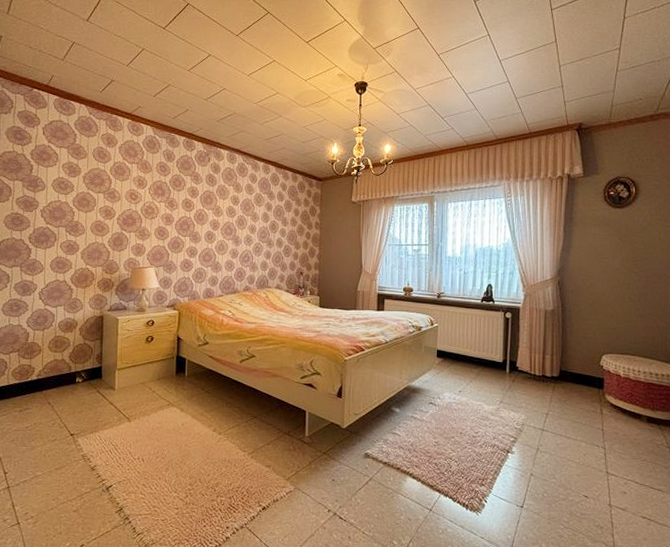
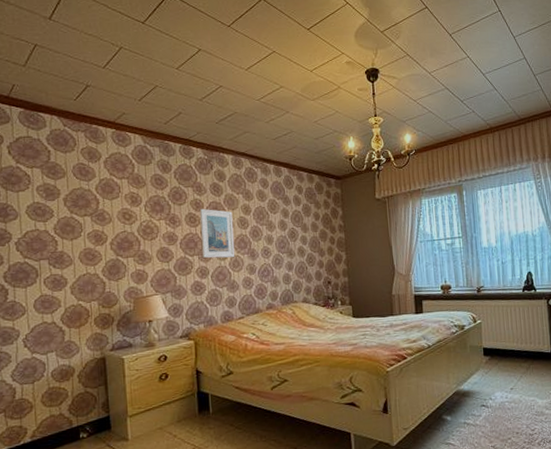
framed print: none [193,195,223,242] -> present [199,208,236,259]

